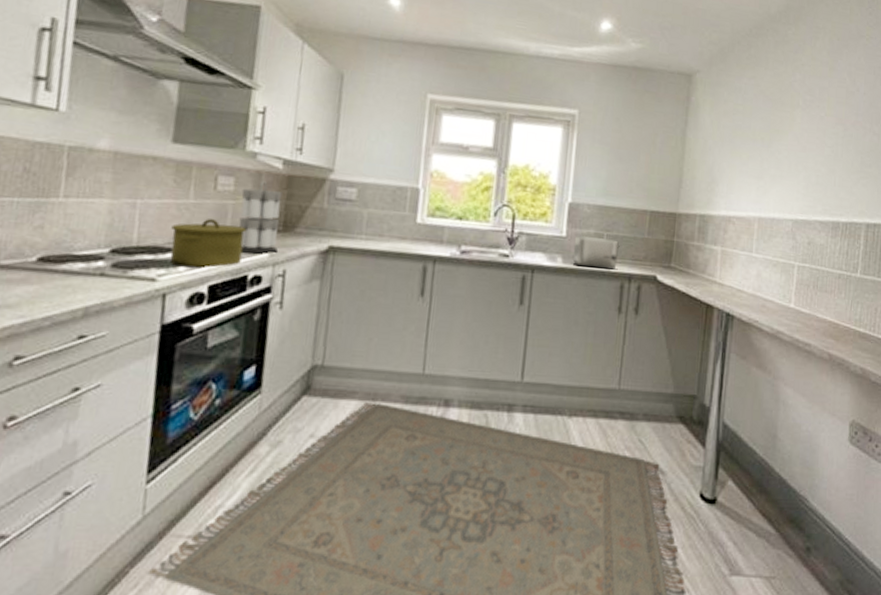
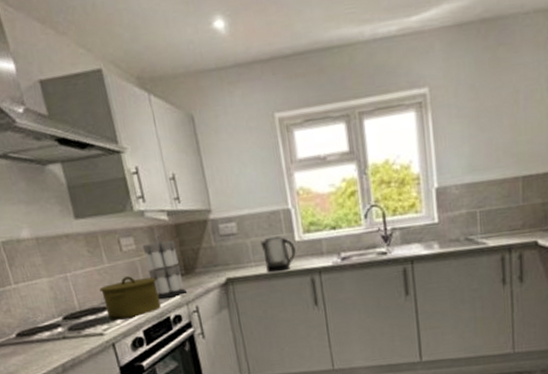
kettle: none [375,211,415,253] -> present [260,235,296,274]
toaster: present [572,235,620,271] -> none [447,214,495,249]

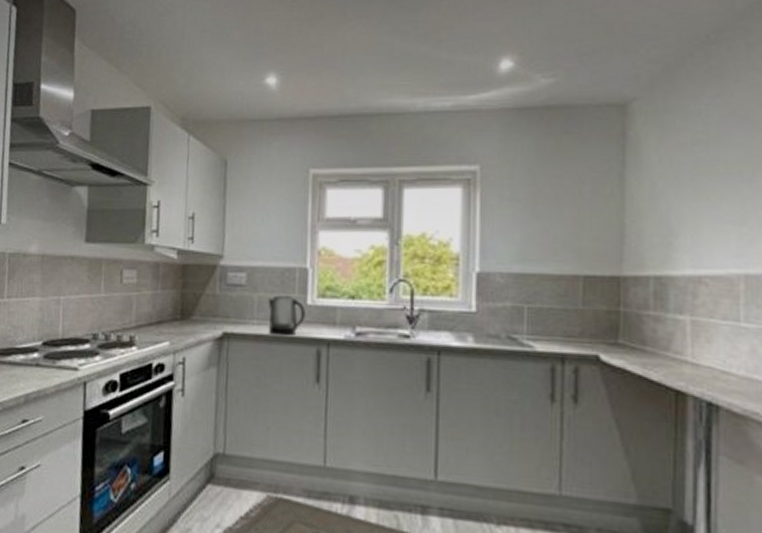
cooking pot: present [99,276,161,320] -> none [88,311,150,357]
spice rack: present [142,234,186,299] -> none [142,272,178,343]

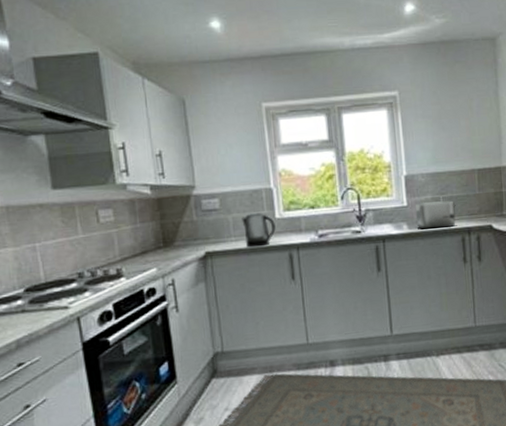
toaster: none [486,309,546,350] -> present [415,200,456,230]

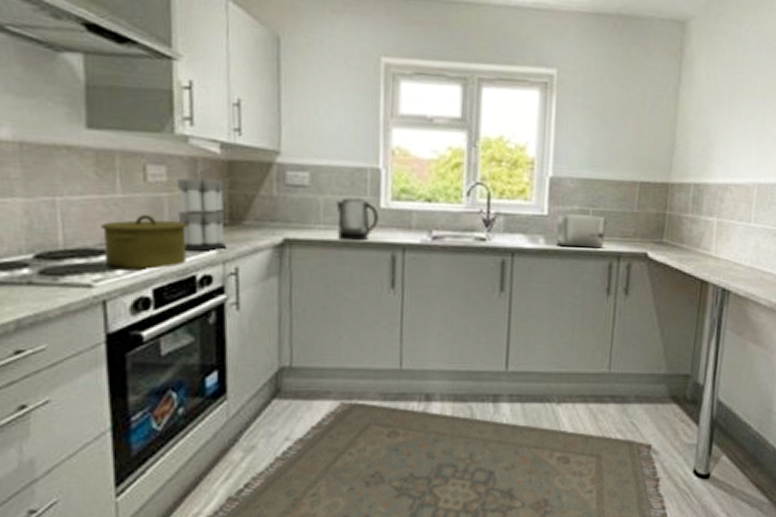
cooking pot: none [70,248,135,293] -> present [101,215,189,270]
spice rack: none [121,207,163,271] -> present [176,169,226,251]

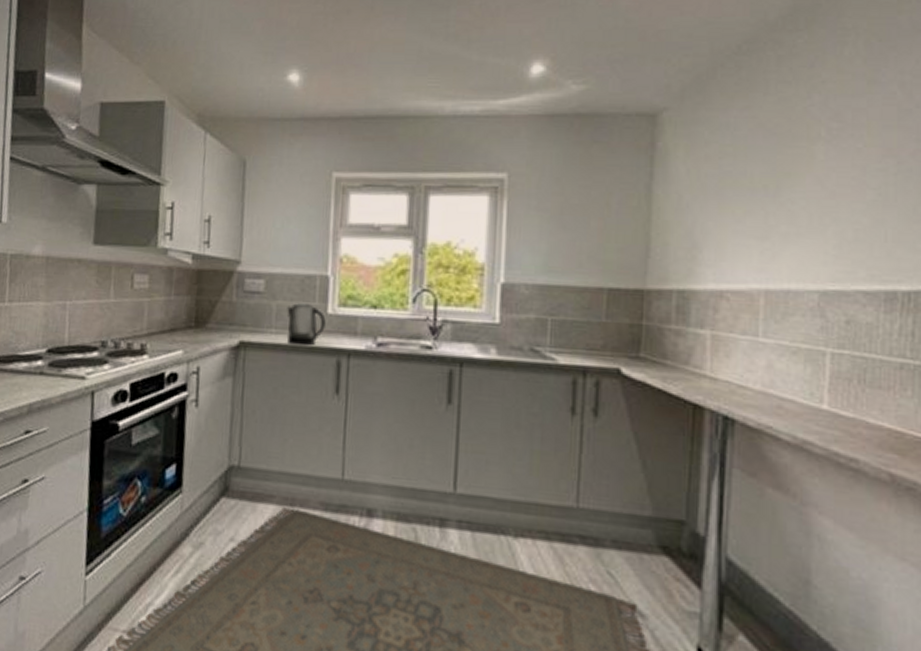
cooking pot: present [101,215,189,270] -> none [96,317,162,366]
spice rack: present [176,169,226,251] -> none [154,277,193,351]
toaster: present [556,212,607,250] -> none [509,321,569,363]

